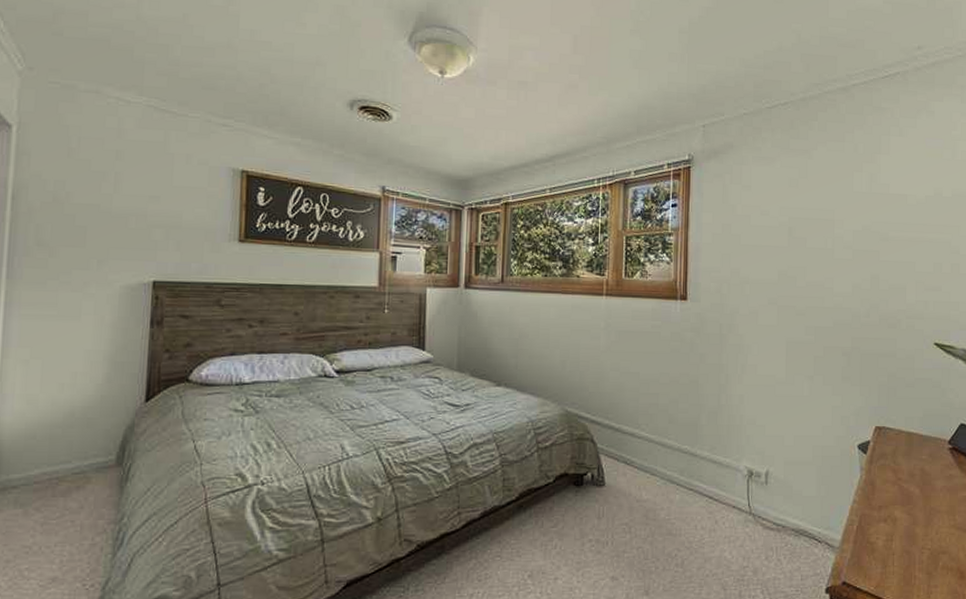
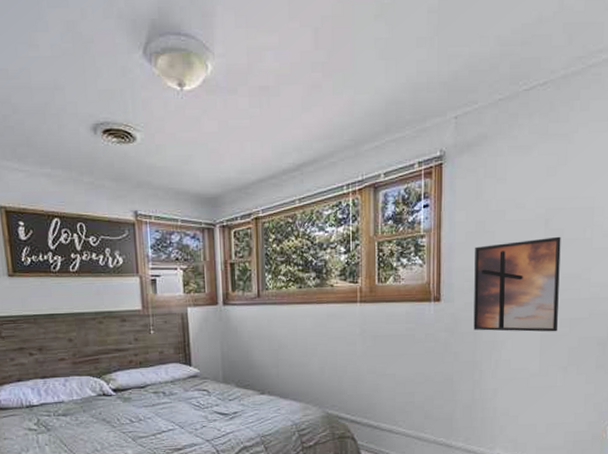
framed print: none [719,244,804,339] -> present [473,236,561,332]

